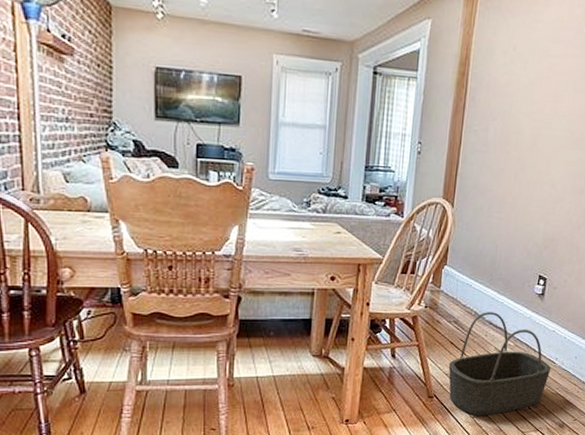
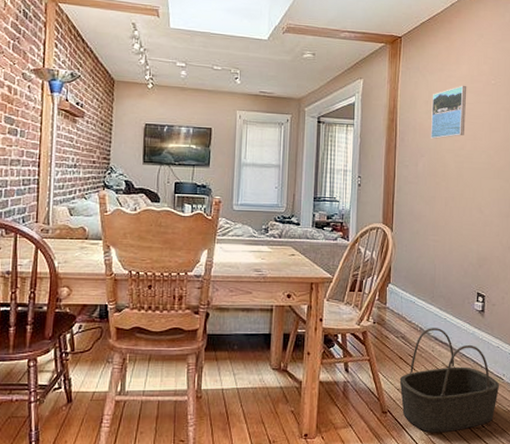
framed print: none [506,32,555,99] -> present [431,85,467,139]

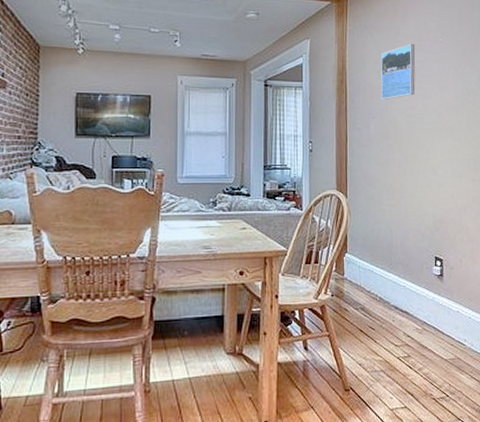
basket: present [399,328,500,433] -> none [361,296,462,408]

